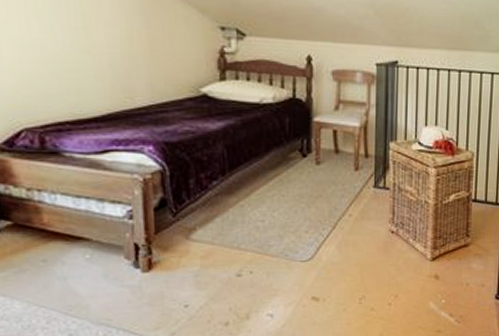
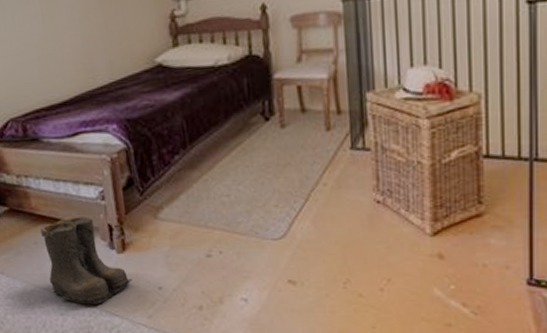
boots: none [52,235,157,324] -> present [40,216,133,305]

